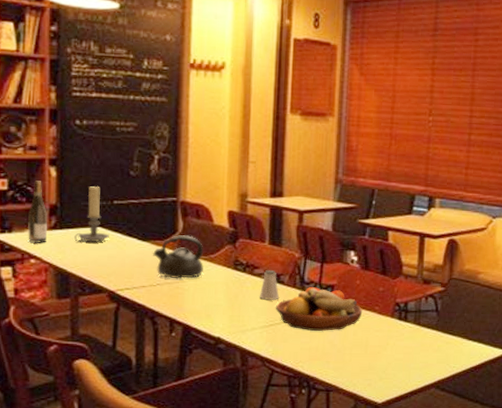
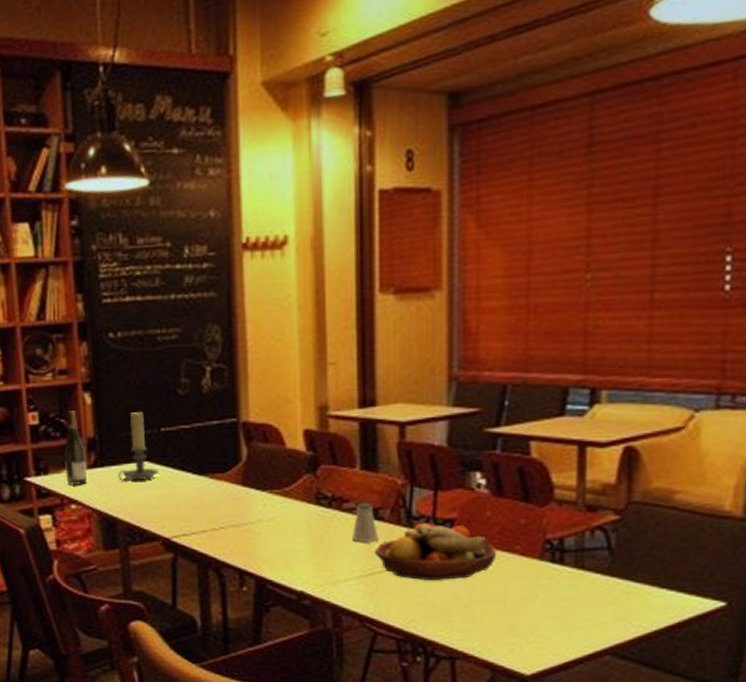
teapot: present [152,235,204,279] -> none [211,465,277,521]

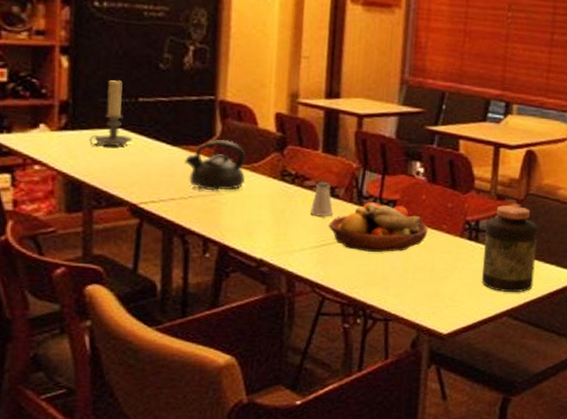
wine bottle: present [64,410,87,485] -> none [31,71,57,146]
teapot: none [211,465,277,521] -> present [183,140,246,191]
jar: none [571,518,648,626] -> present [481,205,538,293]

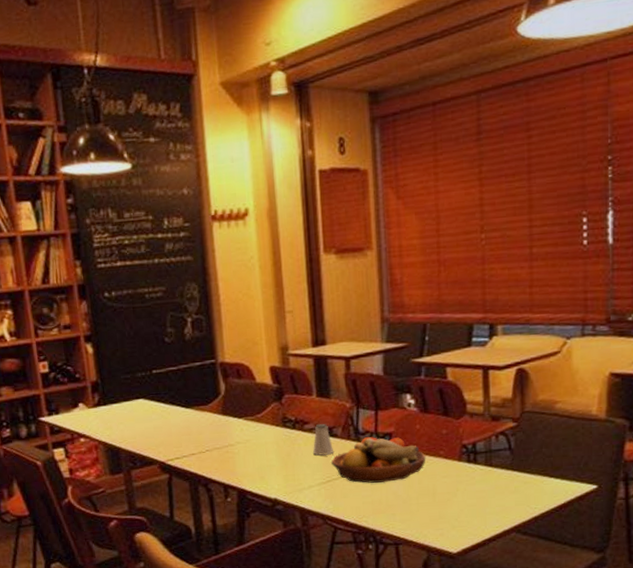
candle holder: present [89,80,132,146] -> none [119,358,153,417]
teapot: present [183,140,246,191] -> none [197,397,251,444]
jar: present [481,205,538,293] -> none [483,425,539,510]

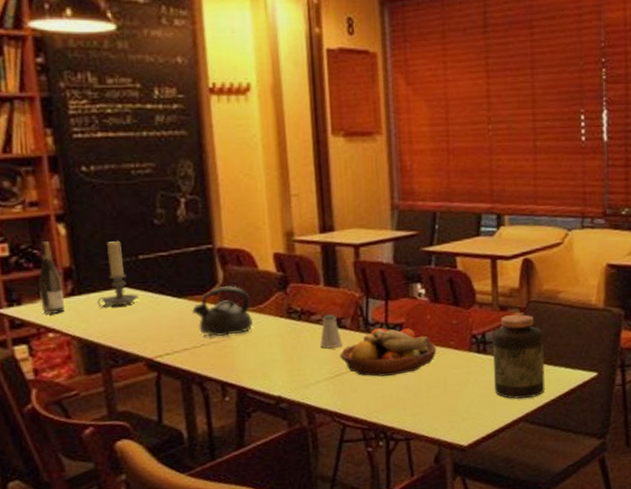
wine bottle: none [71,359,93,422] -> present [38,241,65,314]
candle holder: none [119,358,153,417] -> present [97,241,138,308]
teapot: none [197,397,251,444] -> present [191,286,253,337]
jar: none [483,425,539,510] -> present [493,314,545,399]

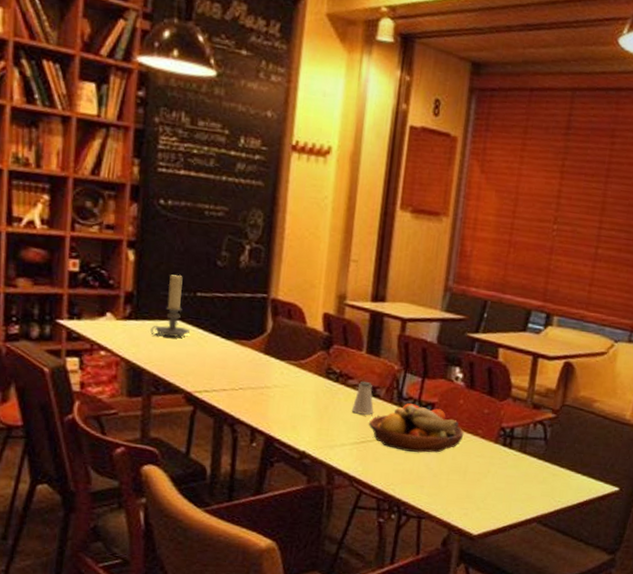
wine bottle: present [38,241,65,314] -> none [99,264,122,334]
teapot: present [191,286,253,337] -> none [236,336,294,385]
jar: present [493,314,545,399] -> none [513,414,572,501]

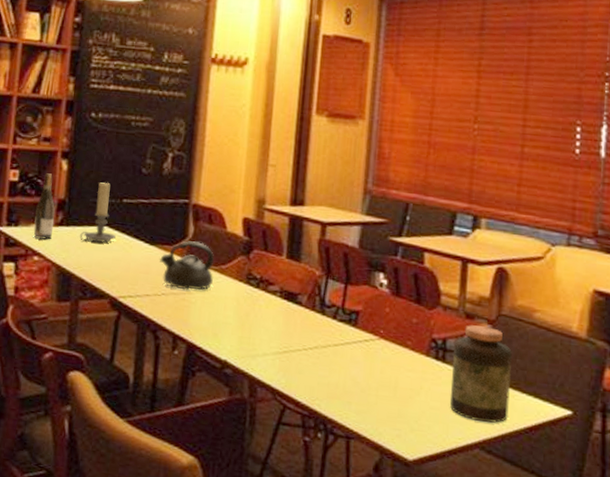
wine bottle: none [99,264,122,334] -> present [33,173,55,240]
teapot: none [236,336,294,385] -> present [159,241,214,291]
saltshaker: present [351,381,374,416] -> none [272,288,296,324]
fruit bowl: present [368,403,464,453] -> none [290,311,392,366]
jar: none [513,414,572,501] -> present [449,325,513,423]

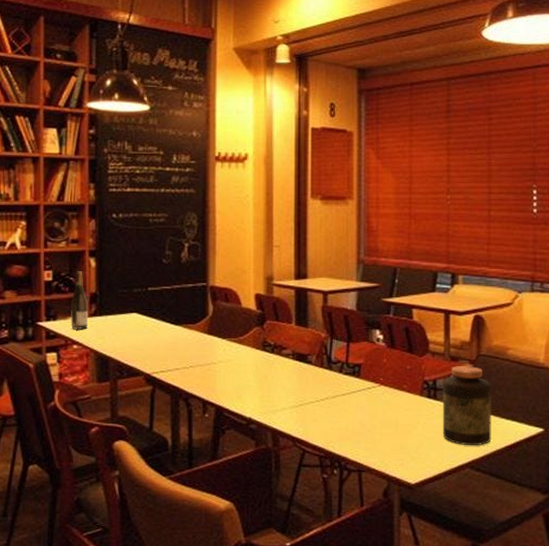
candle holder: present [80,182,116,243] -> none [113,275,144,328]
teapot: present [159,241,214,291] -> none [184,318,233,361]

